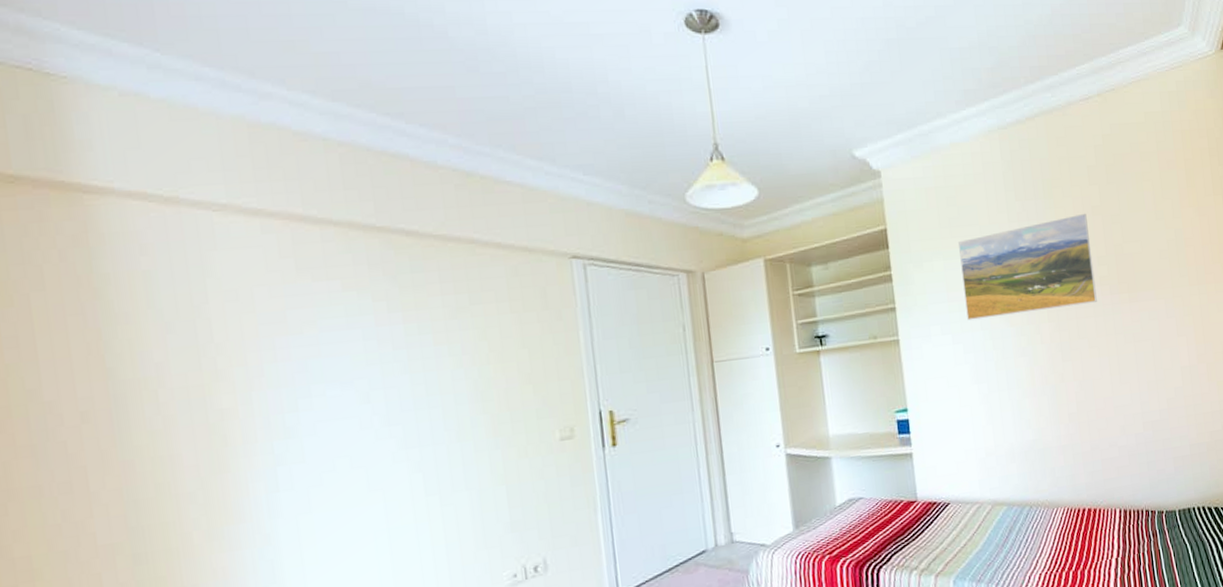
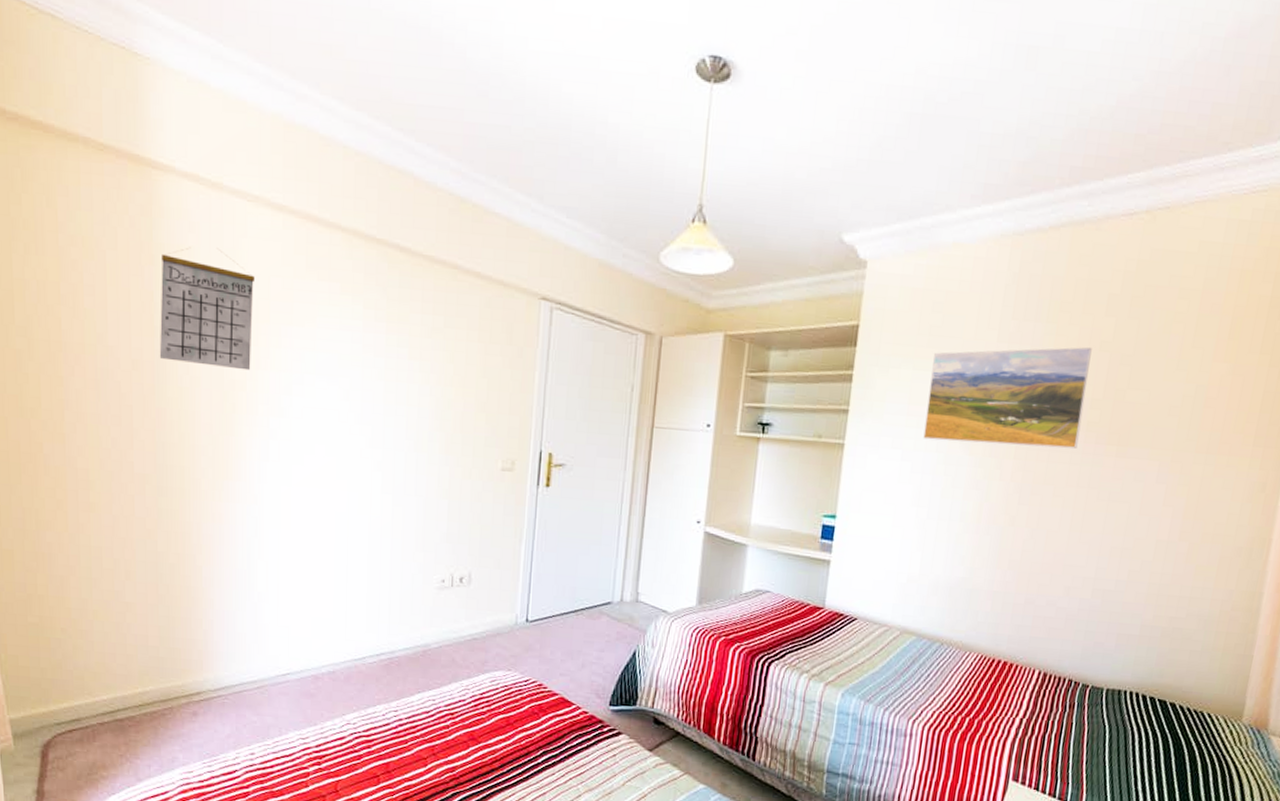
calendar: none [107,267,242,404] -> present [159,247,256,371]

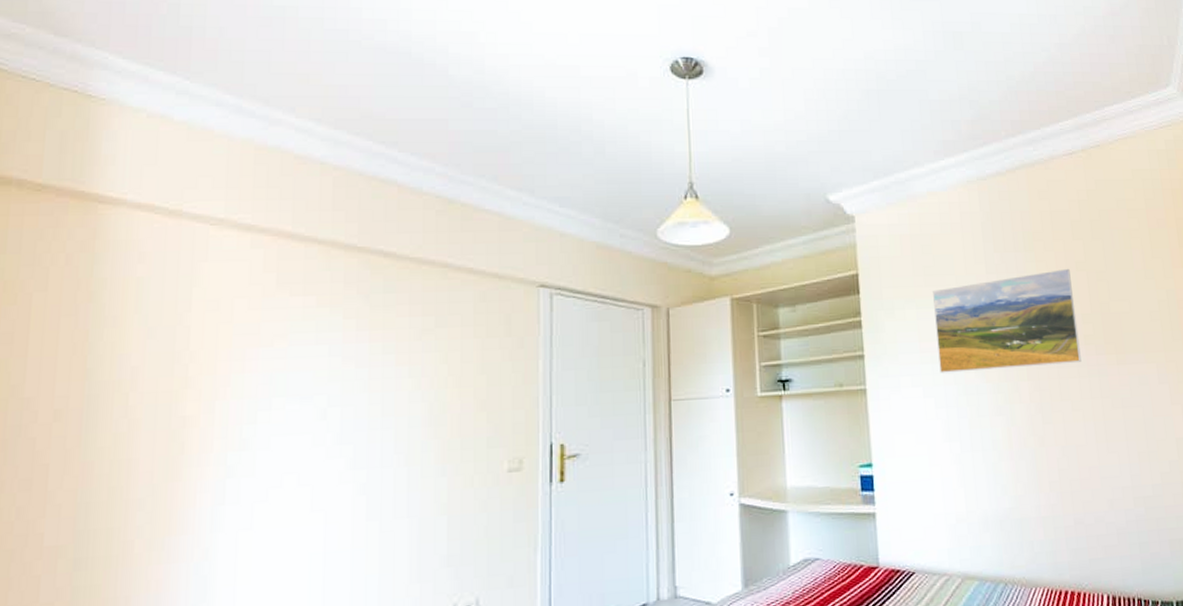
calendar: present [159,247,256,371] -> none [90,276,217,405]

